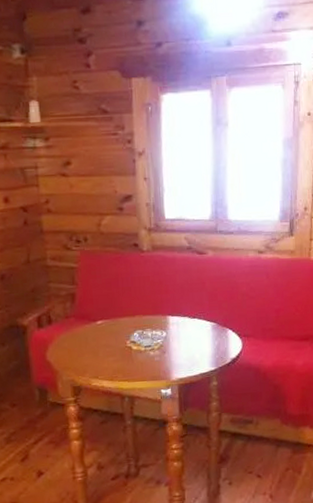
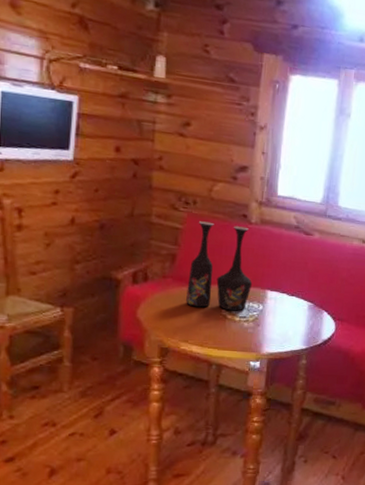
vase: none [90,256,153,343] -> present [186,221,253,311]

